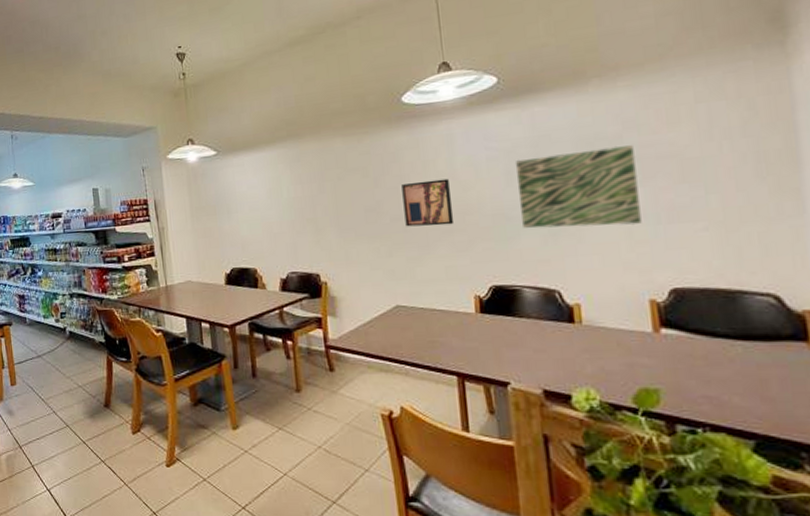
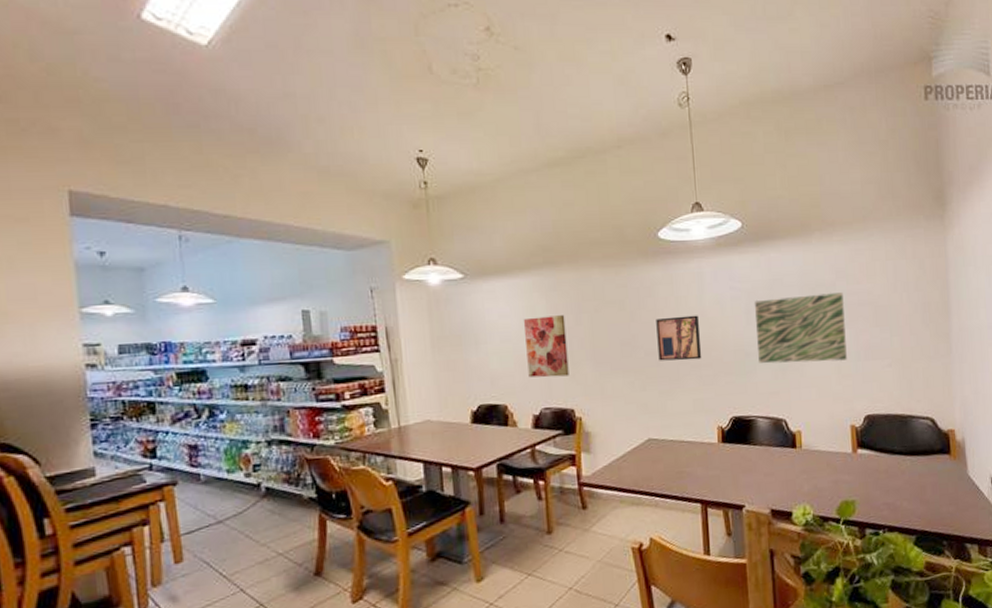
wall art: none [269,184,314,244] -> present [523,315,569,378]

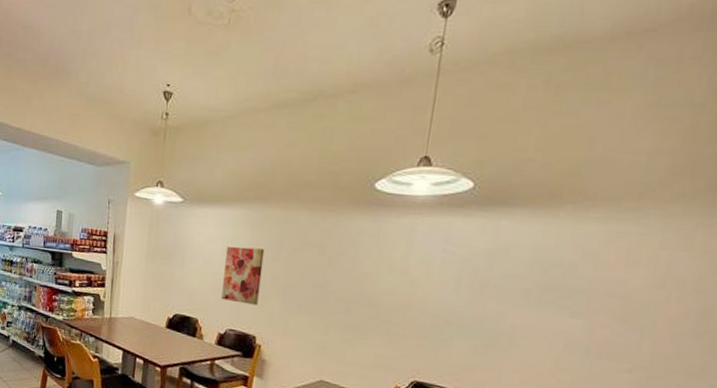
wall art: present [656,315,702,361] -> none [348,268,400,317]
wall art: present [755,292,847,364] -> none [458,269,586,353]

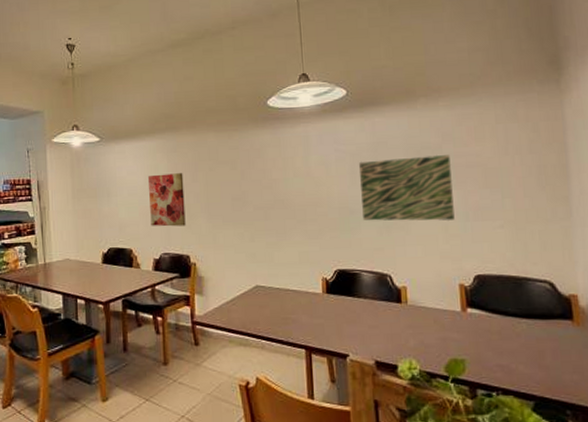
wall art: none [458,269,586,353] -> present [359,155,455,221]

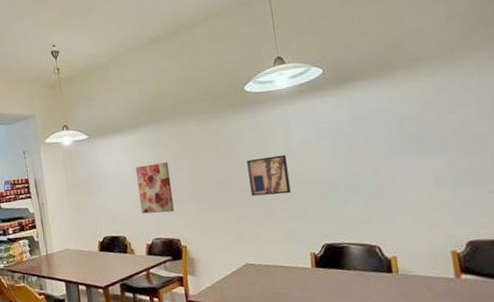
wall art: none [264,174,308,216] -> present [247,154,292,197]
wall art: present [359,155,455,221] -> none [340,124,443,195]

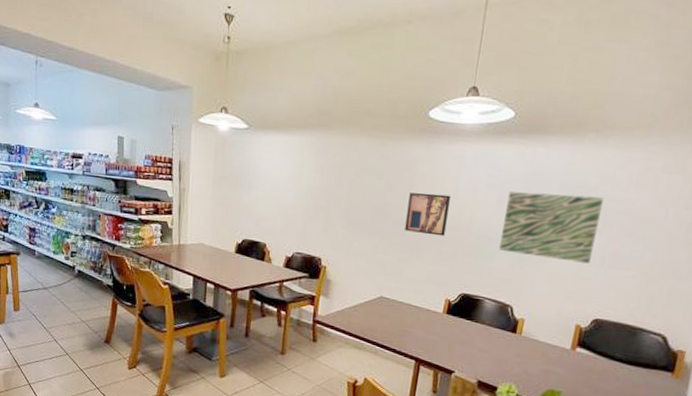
wall art: present [135,162,174,214] -> none [288,172,328,229]
wall art: none [340,124,443,195] -> present [499,191,604,264]

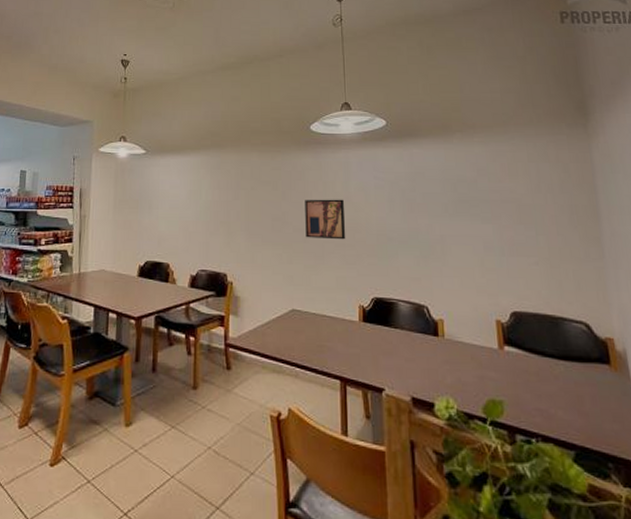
wall art: present [499,191,604,264] -> none [398,189,491,254]

